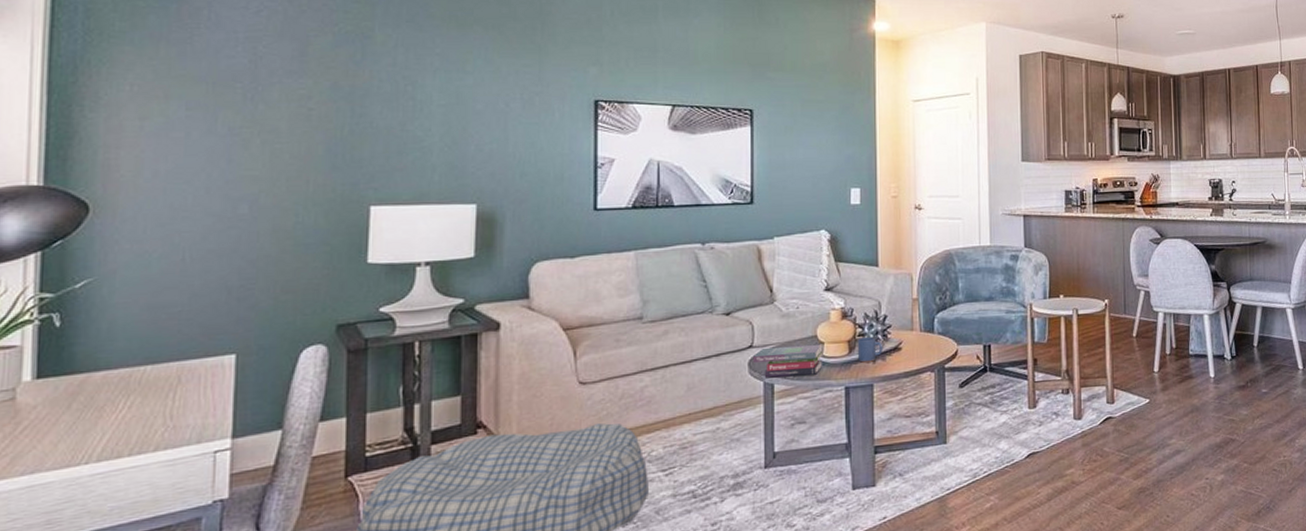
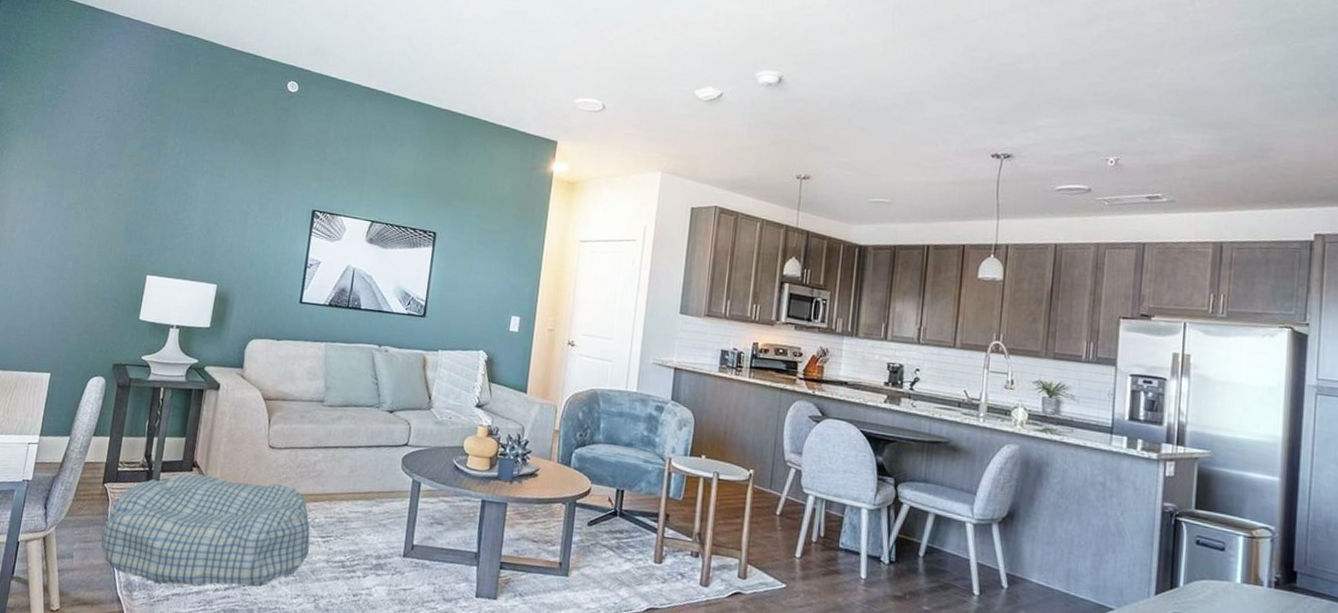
books: present [753,345,823,378] -> none [406,448,468,482]

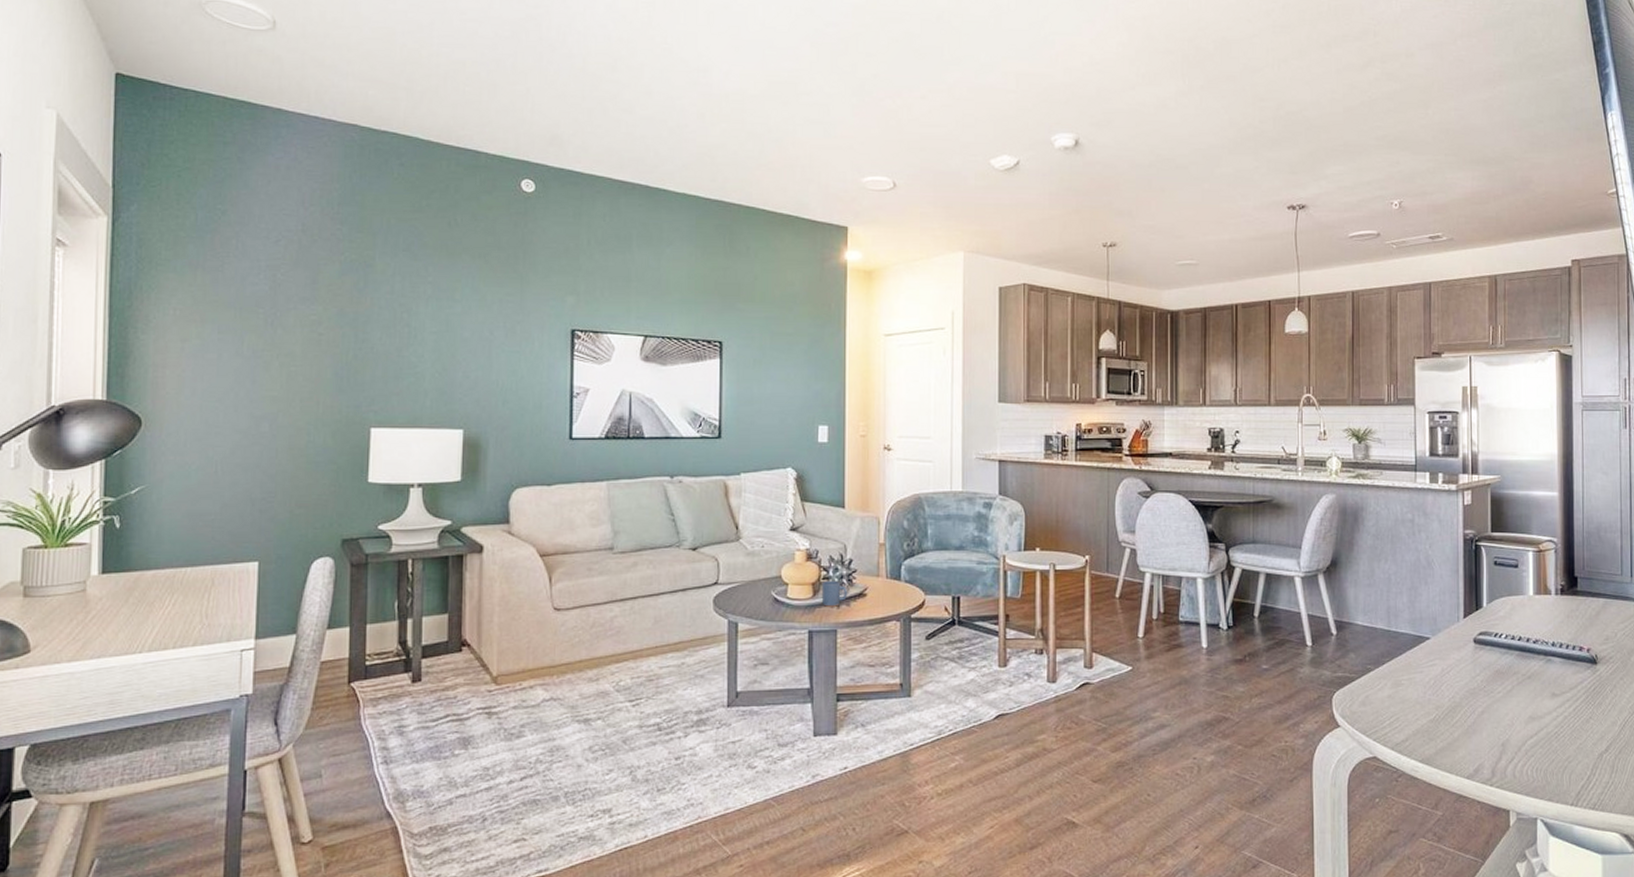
dog bed: present [101,474,310,586] -> none [354,650,617,787]

